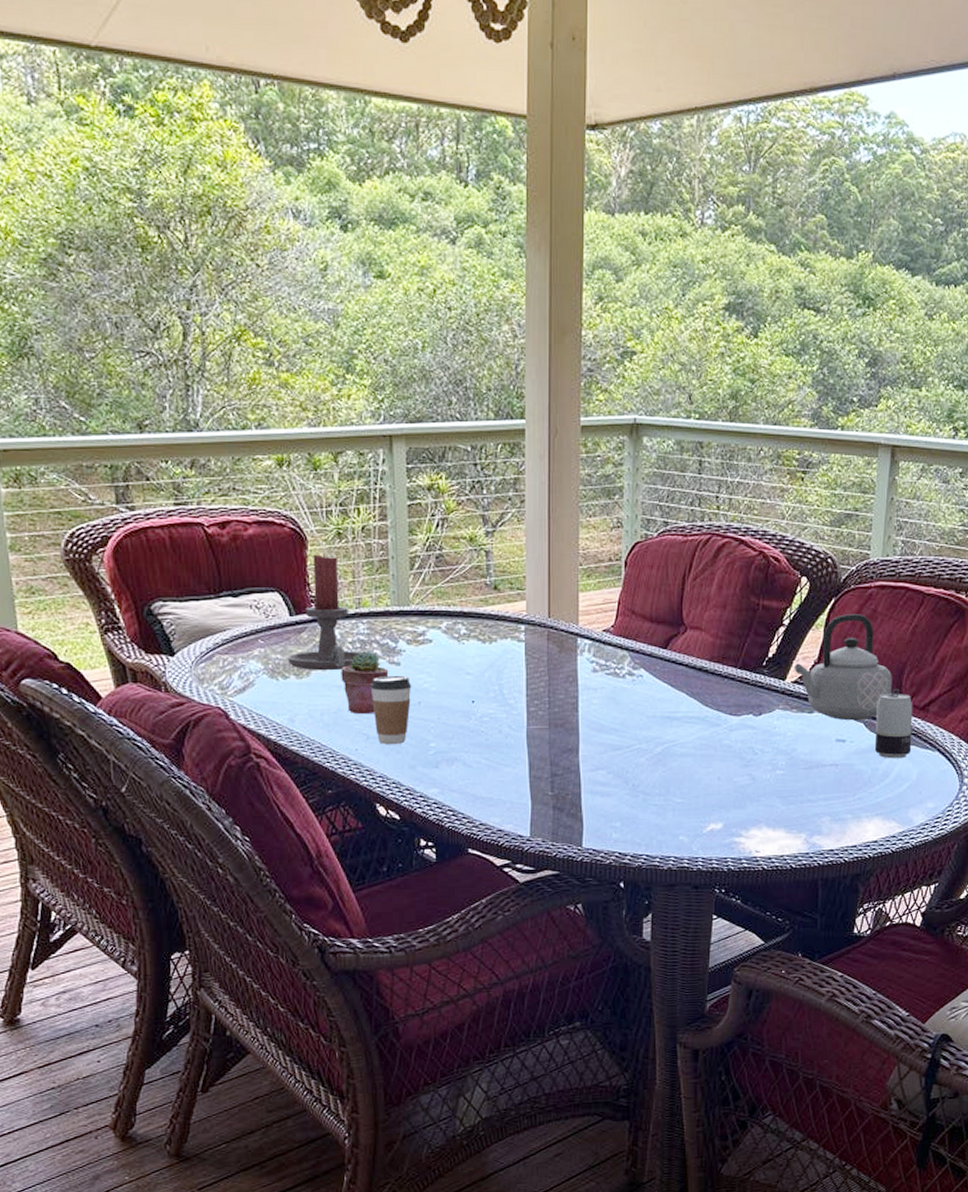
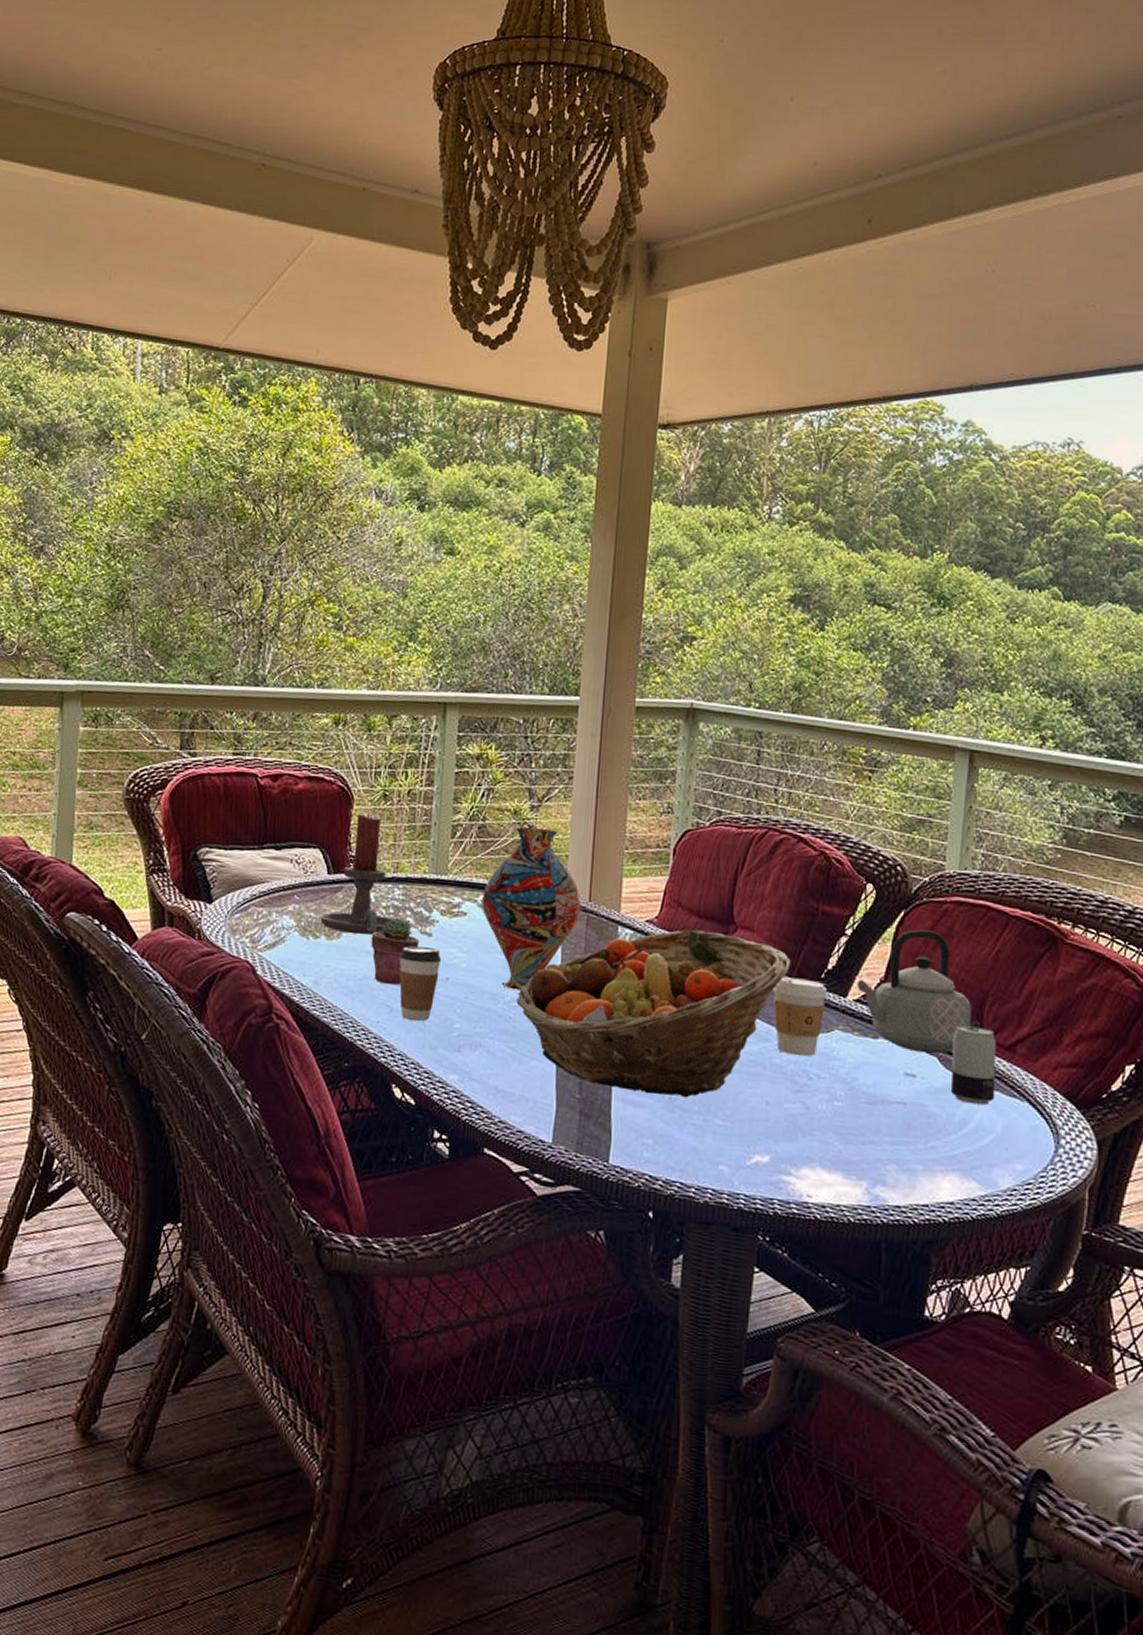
vase: none [446,552,542,706] -> present [482,827,582,991]
fruit basket: none [487,634,736,784] -> present [516,929,791,1098]
coffee cup: none [721,668,768,736] -> present [773,977,827,1057]

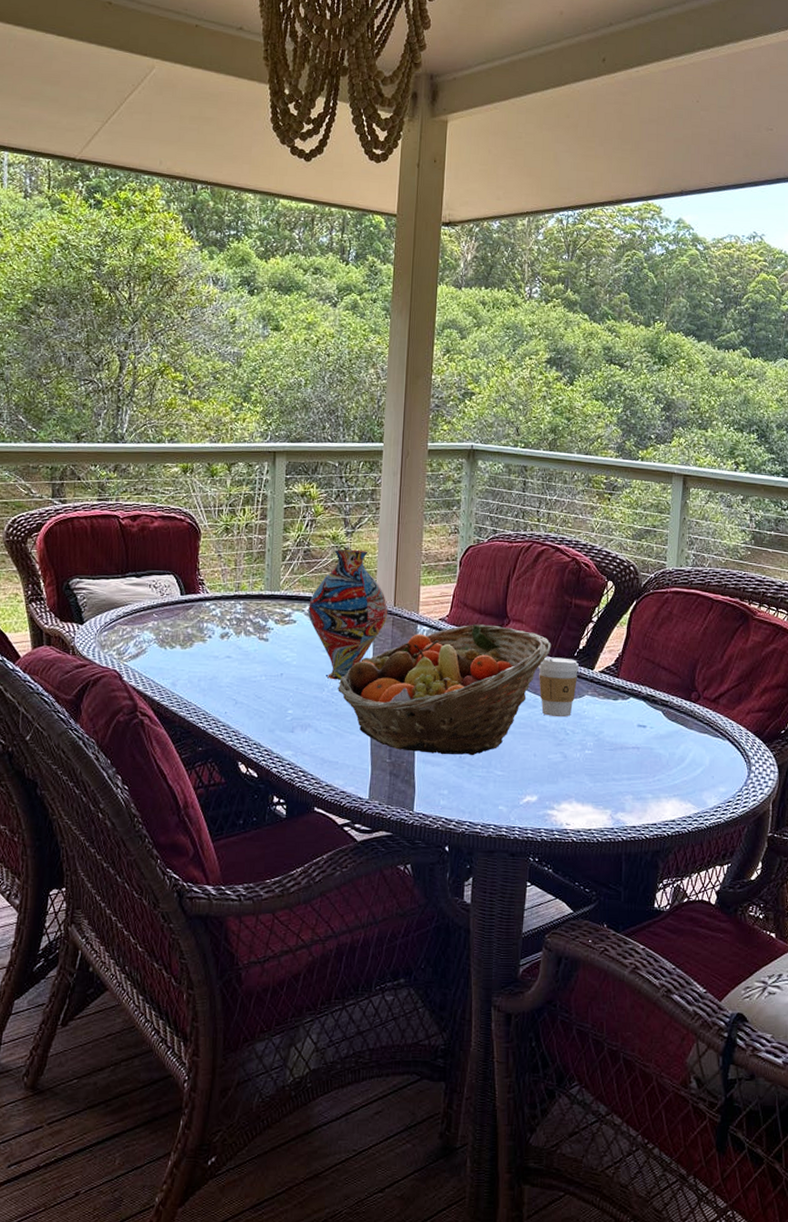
candle holder: present [320,814,392,935] -> none [175,545,235,643]
potted succulent: present [370,917,420,985] -> none [218,627,258,682]
coffee cup: present [399,946,442,1022] -> none [242,649,277,711]
teapot: present [857,929,971,1054] -> none [602,614,686,709]
beverage can: present [951,1021,997,1106] -> none [672,682,705,745]

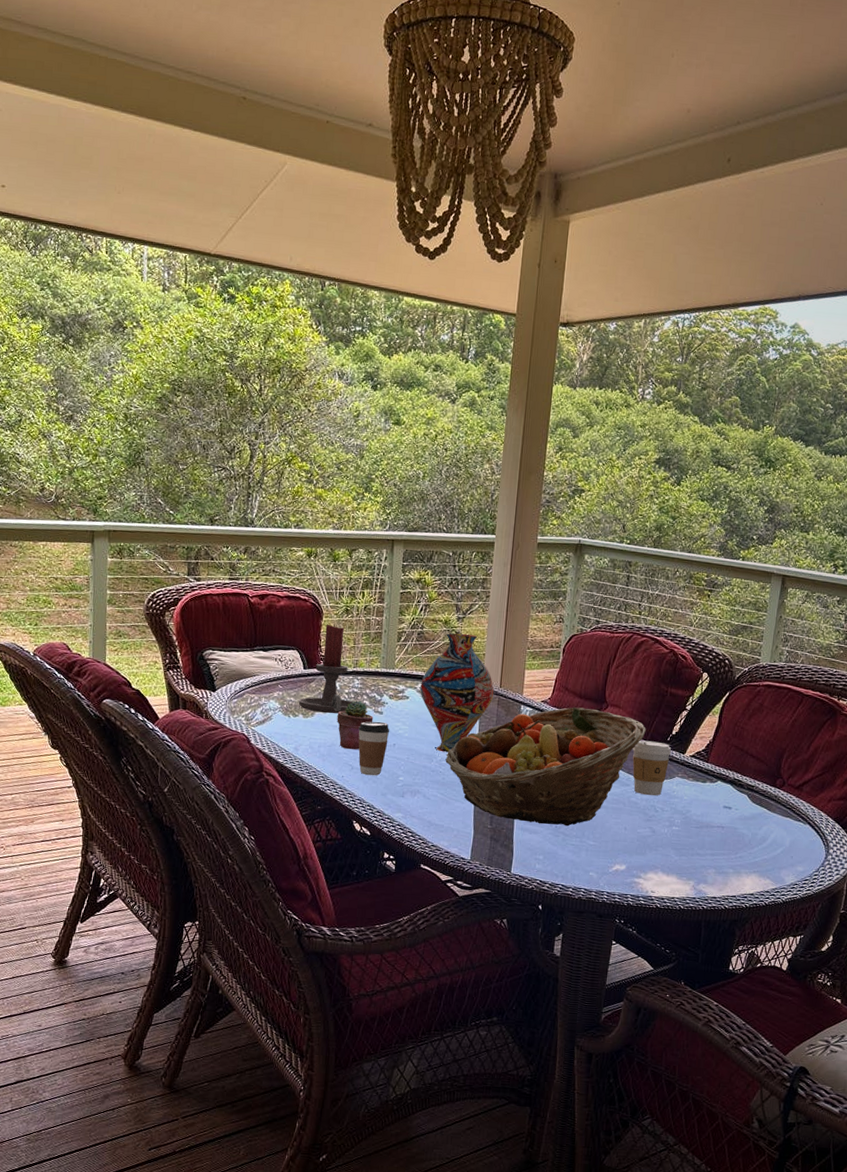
candle holder: none [175,545,235,643] -> present [298,624,353,714]
potted succulent: none [218,627,258,682] -> present [337,701,374,750]
coffee cup: none [242,649,277,711] -> present [358,721,390,776]

